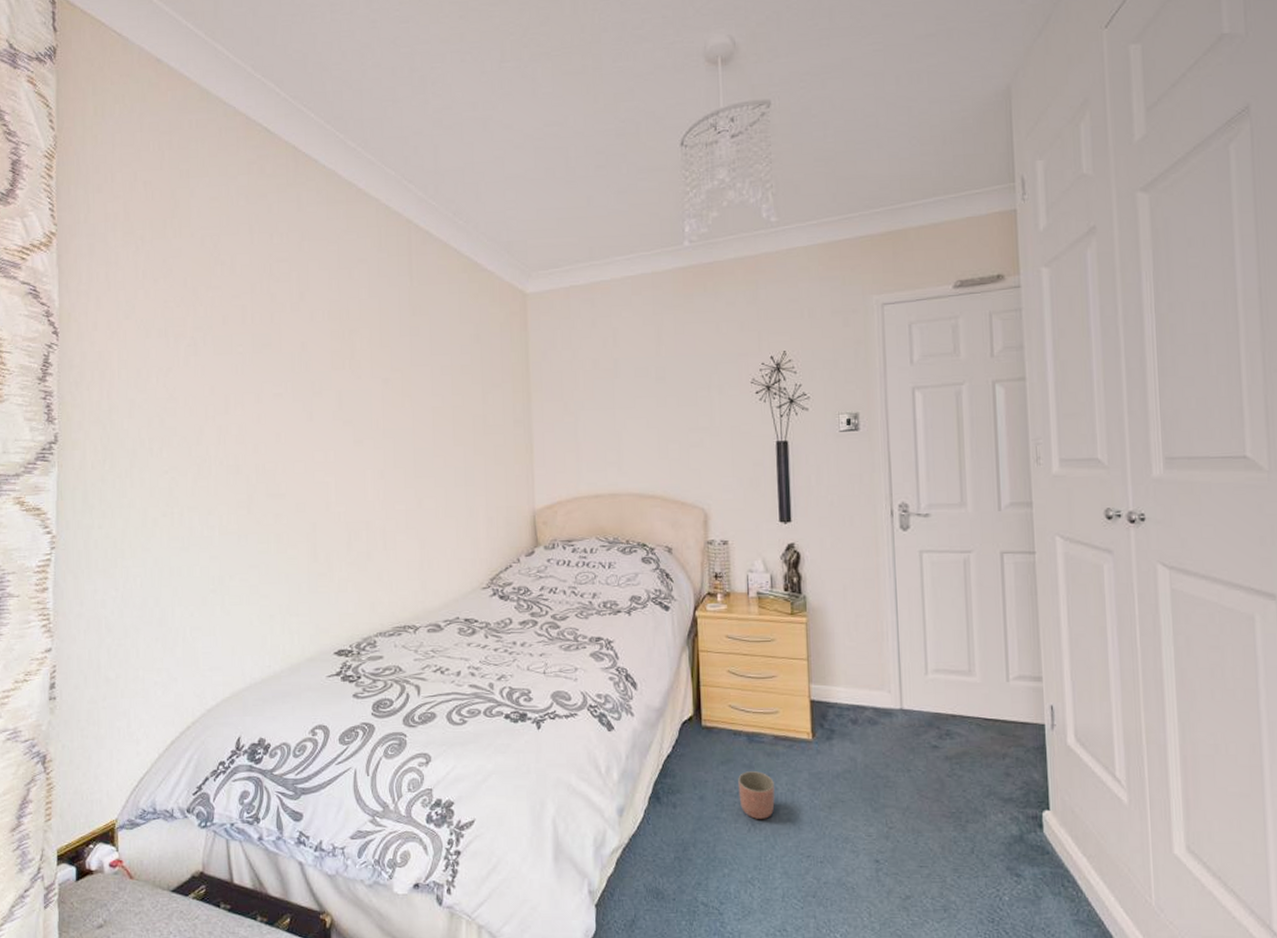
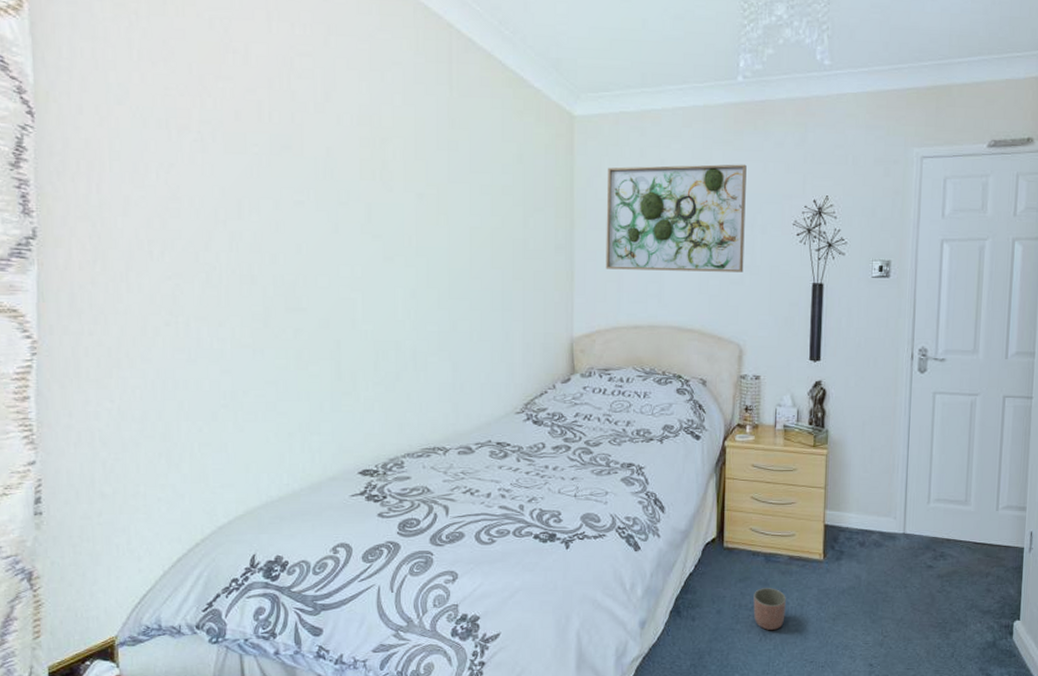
wall art: none [561,326,703,440] -> present [605,164,747,272]

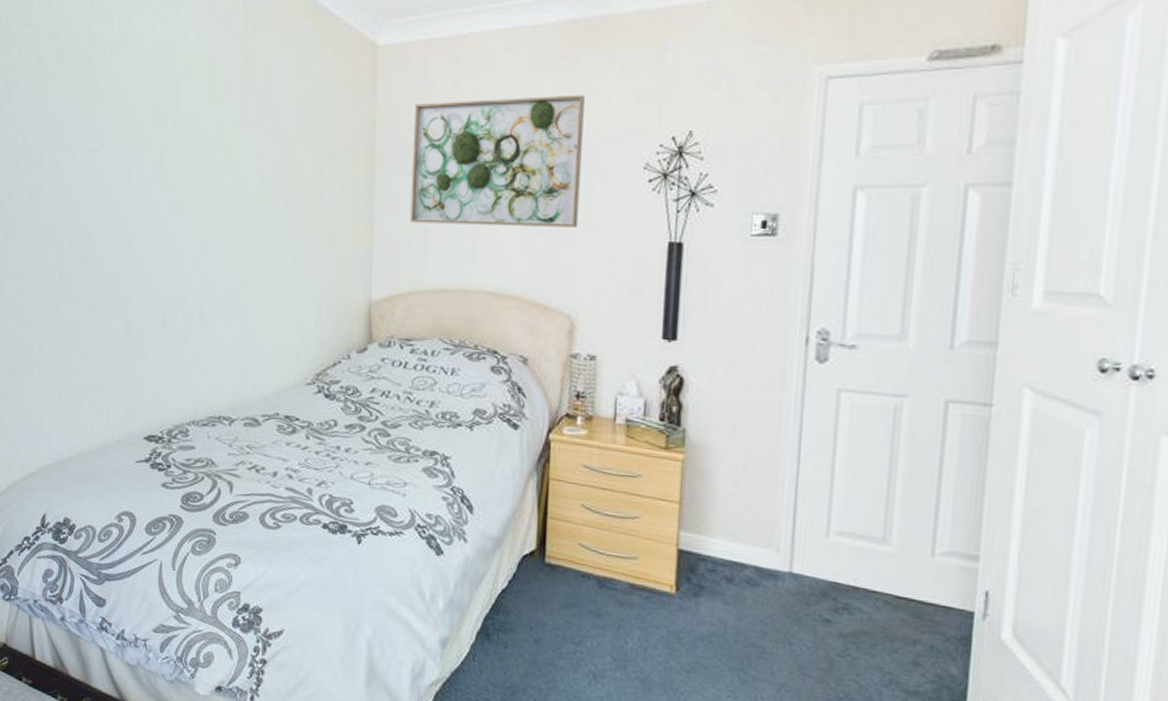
planter: present [753,588,786,630] -> none [581,619,624,674]

